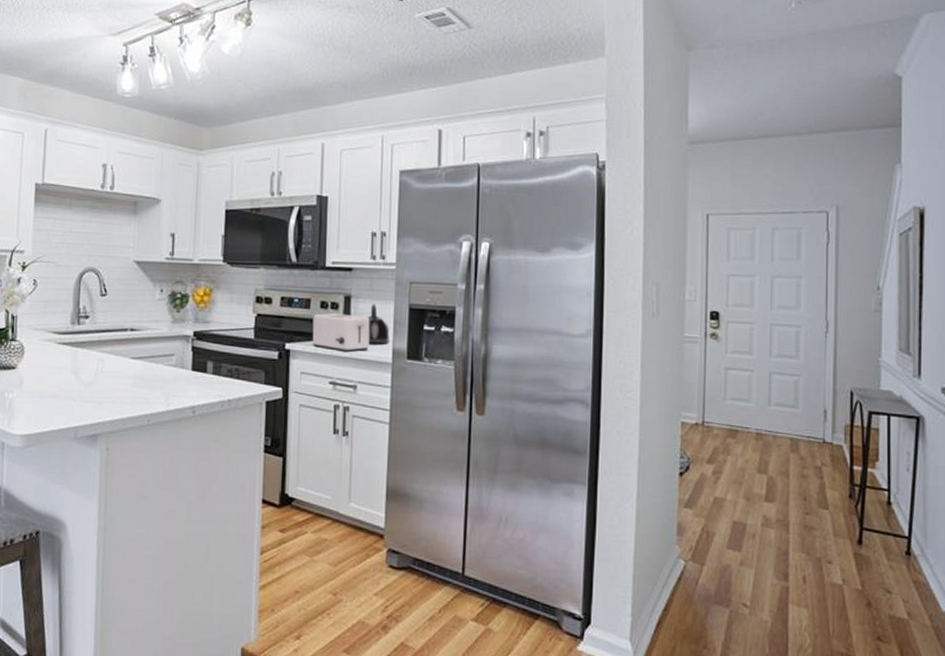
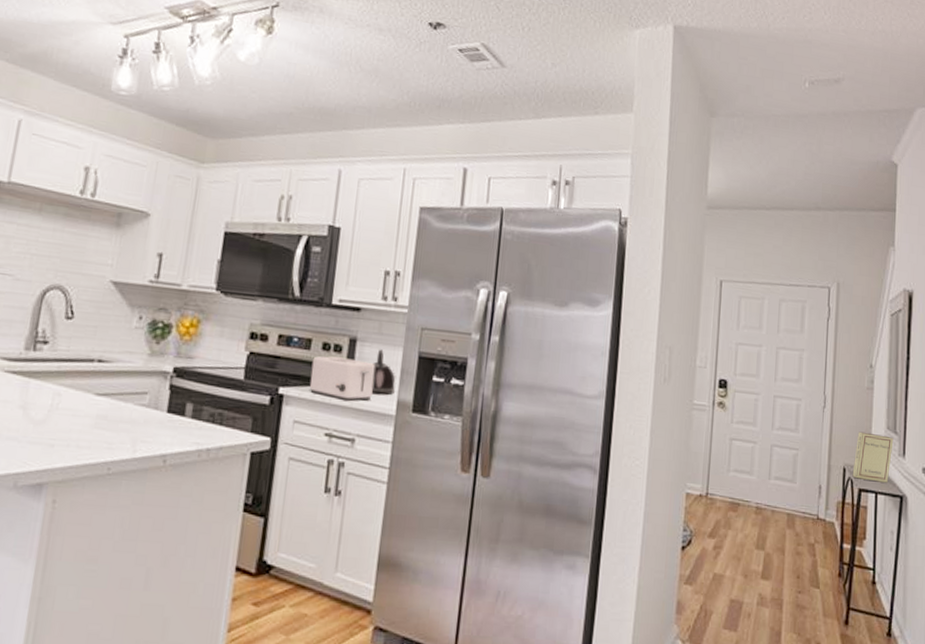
book: none [861,354,907,404] -> present [852,431,894,483]

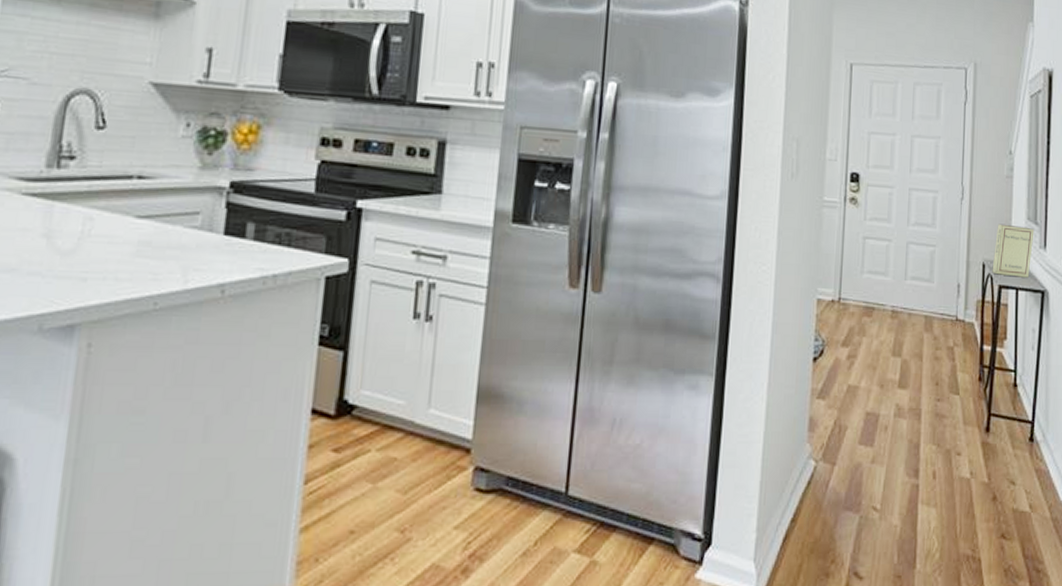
toaster: present [309,356,376,402] -> none [392,162,469,214]
kettle: present [371,349,395,395] -> none [464,152,492,205]

